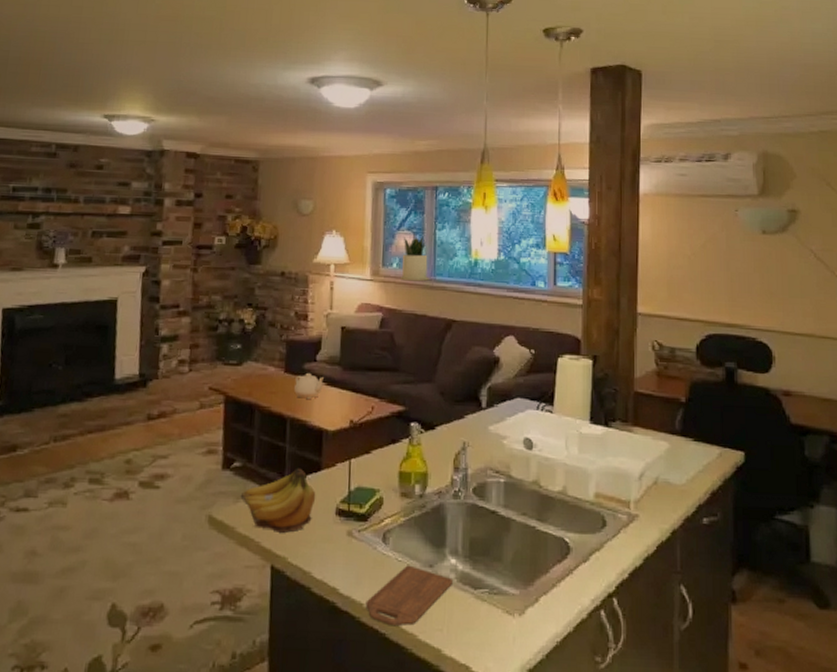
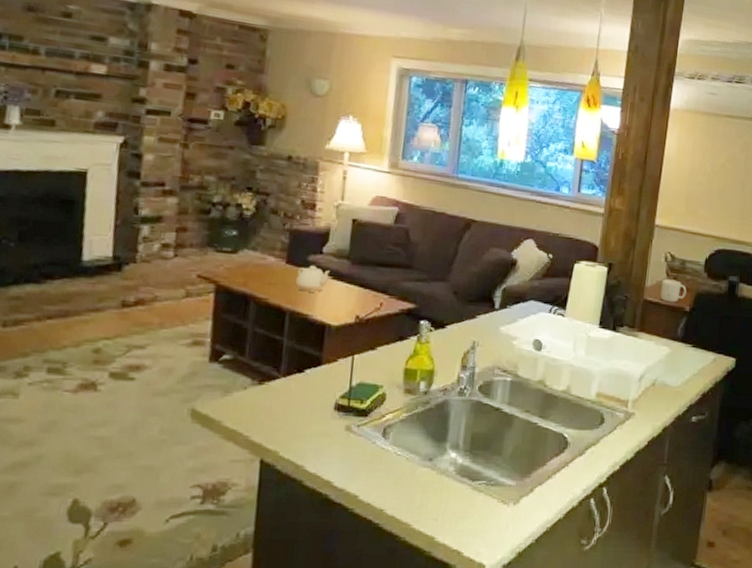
fruit: present [240,468,316,533] -> none [229,362,314,427]
cutting board: present [365,565,454,627] -> none [360,459,452,517]
planter: present [399,236,430,282] -> none [419,129,452,179]
mug: none [652,369,680,394] -> present [660,279,687,303]

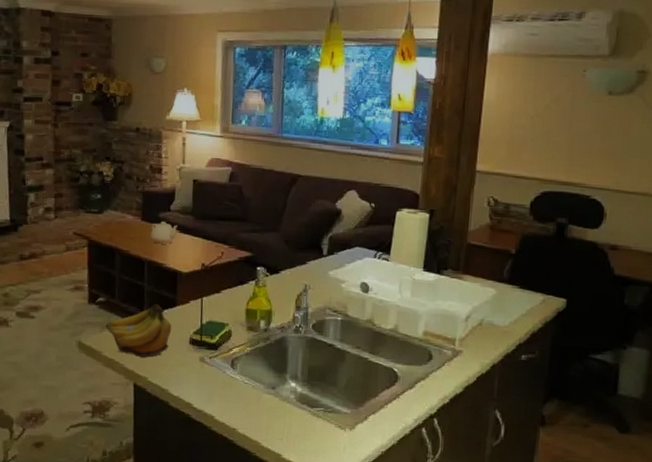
fruit: none [229,362,314,427] -> present [105,303,172,357]
mug: present [660,279,687,303] -> none [484,223,512,246]

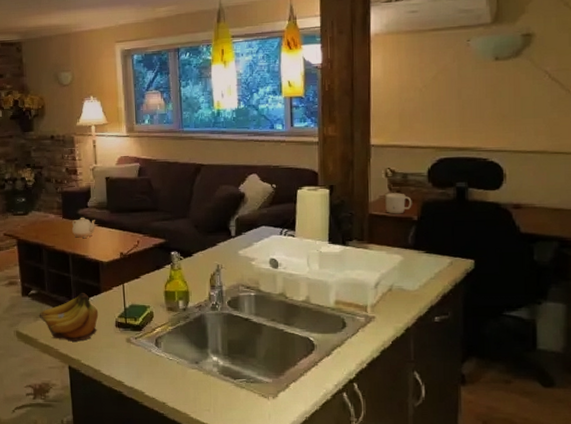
mug: none [484,223,512,246] -> present [385,193,412,214]

